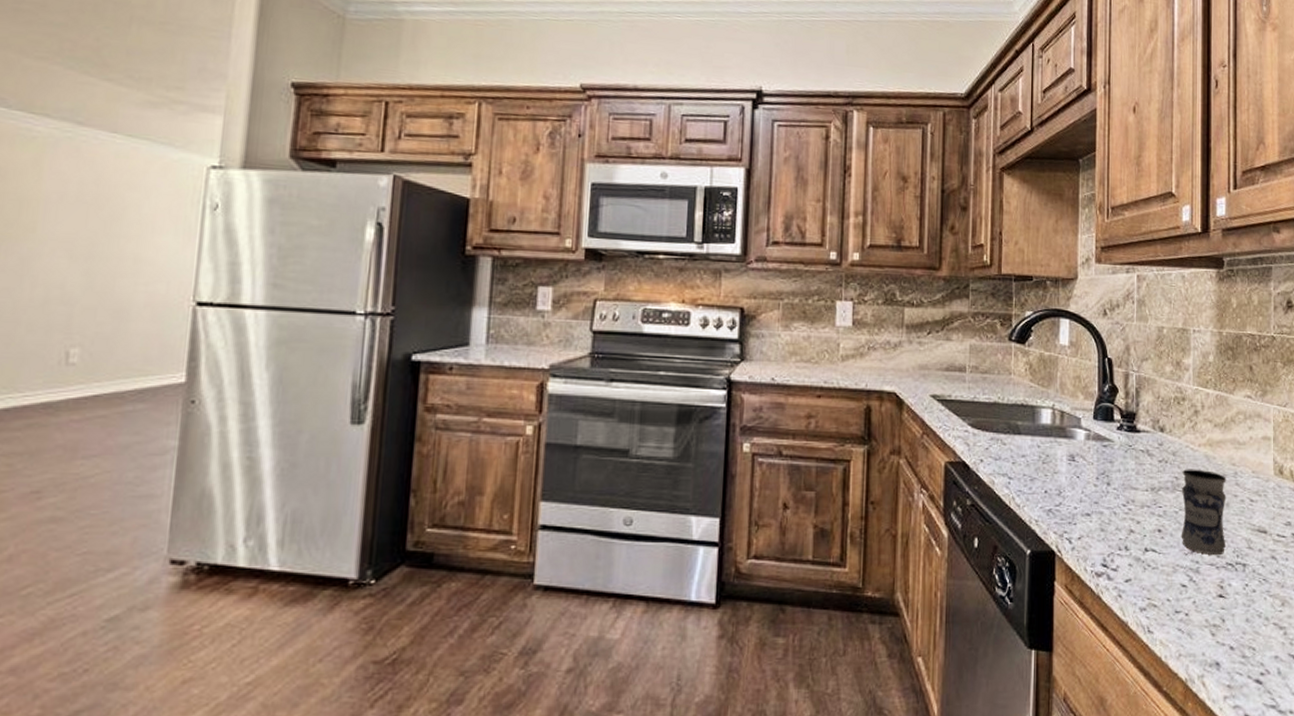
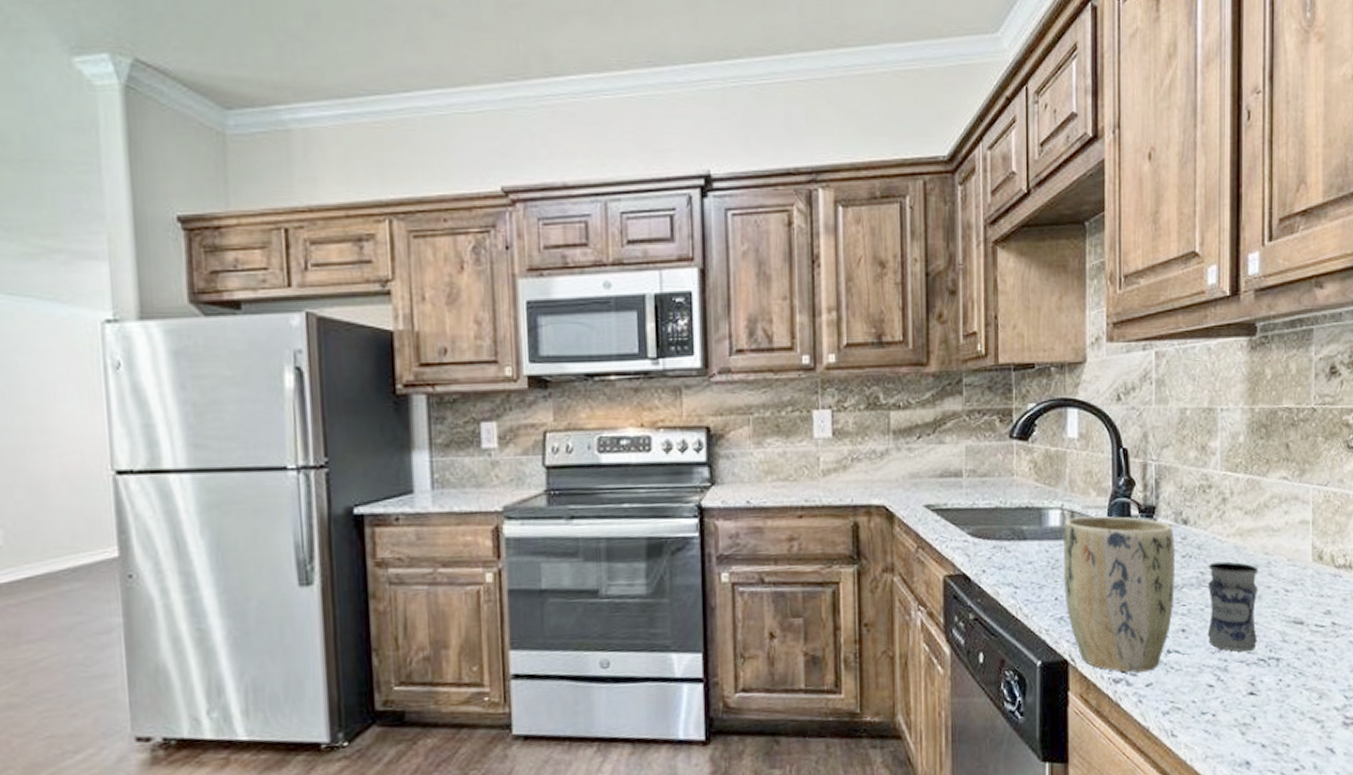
plant pot: none [1053,417,1152,567] -> present [1064,515,1174,673]

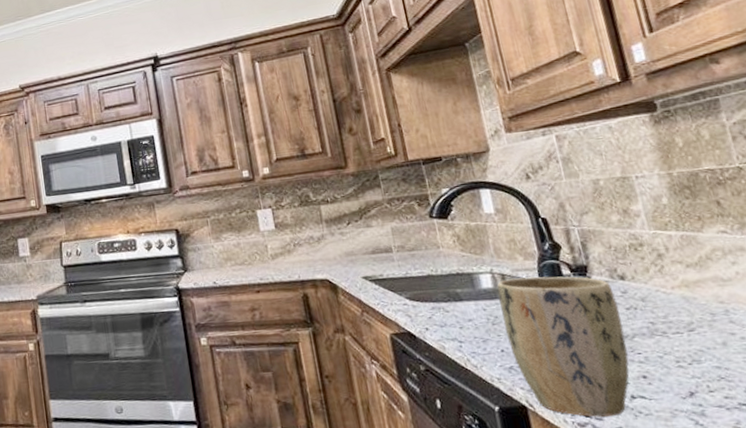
jar: present [1207,561,1259,652] -> none [657,311,734,397]

